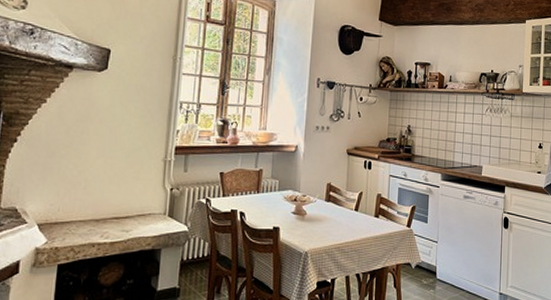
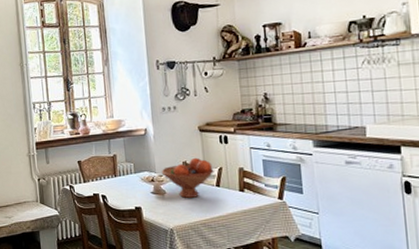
fruit bowl: none [305,180,355,221] -> present [161,157,214,198]

